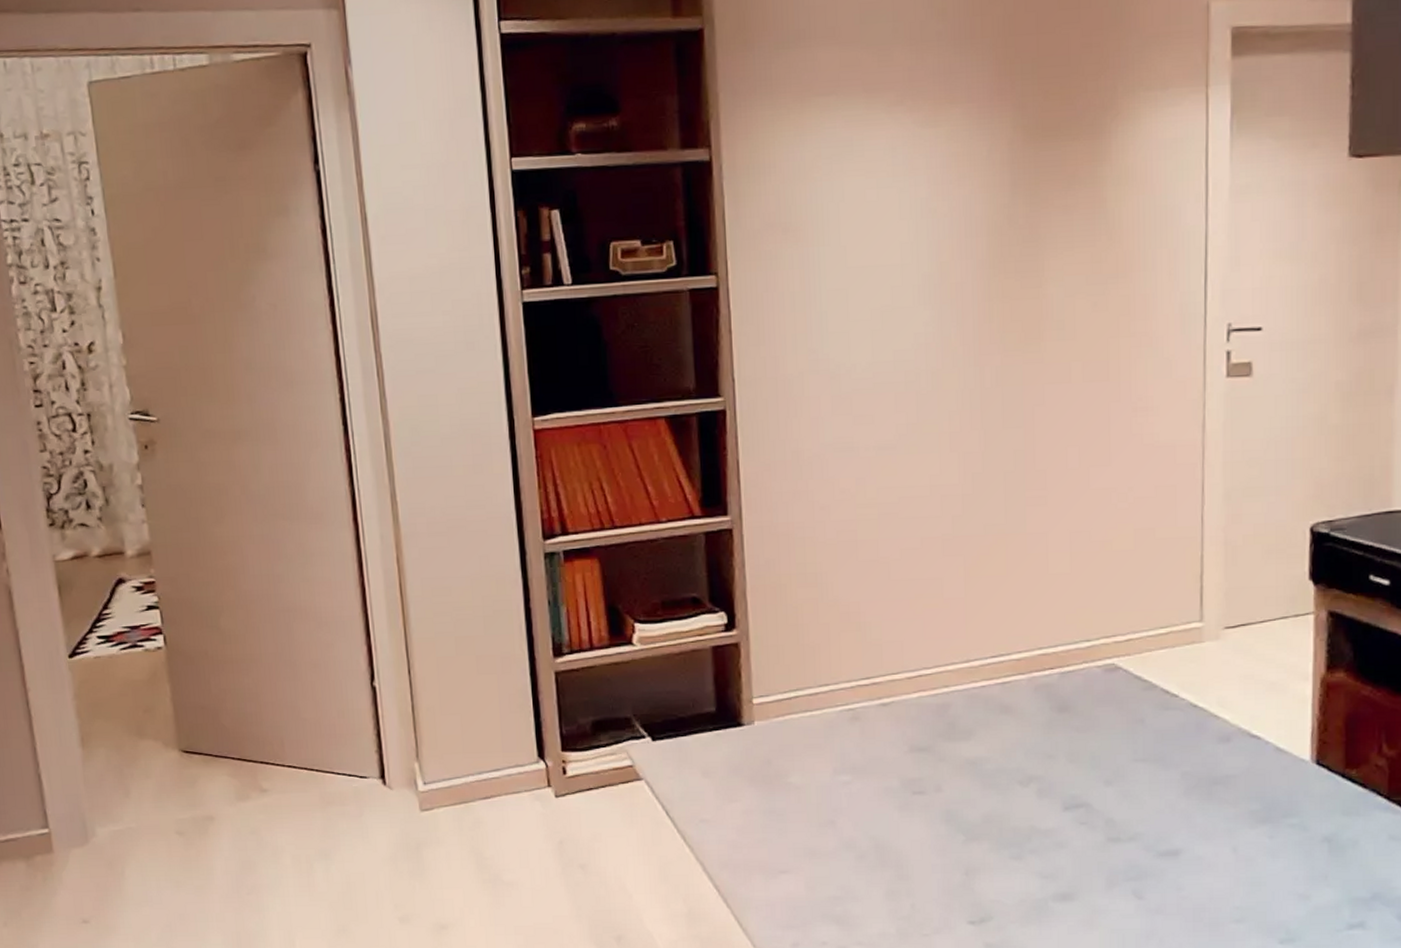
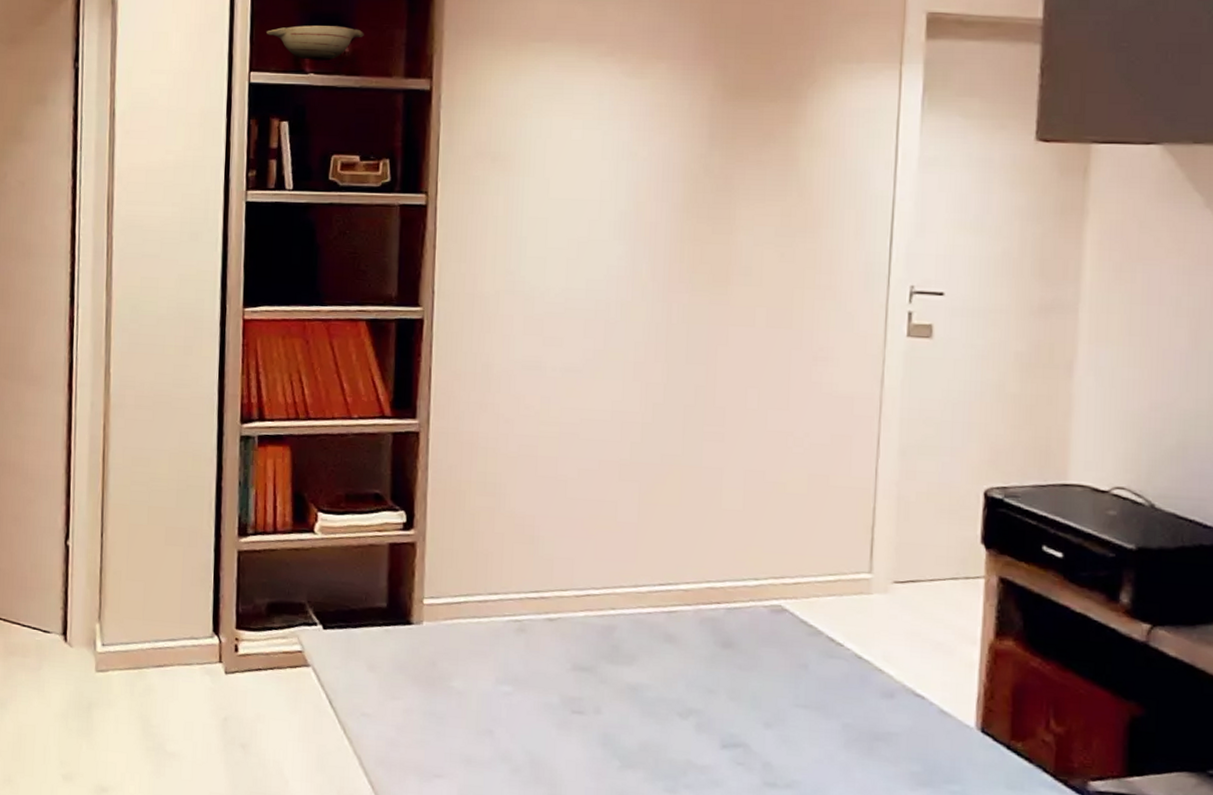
decorative bowl: none [524,97,632,139] -> present [266,25,364,61]

